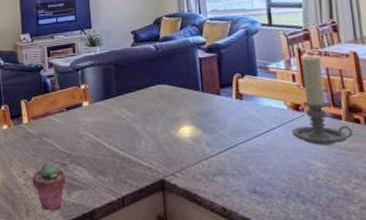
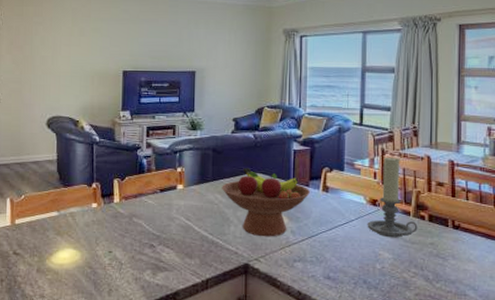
potted succulent: present [32,161,67,212] -> none [118,242,153,292]
fruit bowl: none [127,79,222,151] -> present [222,167,310,237]

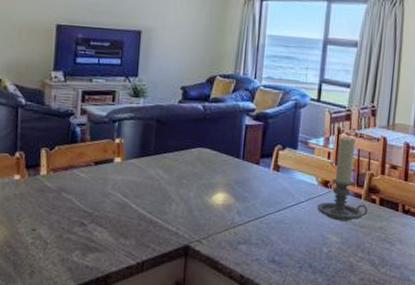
fruit bowl: present [222,167,310,237] -> none [164,141,260,218]

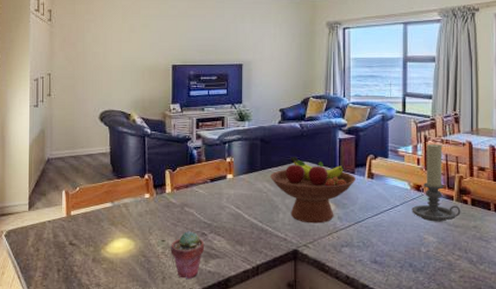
potted succulent: none [42,220,84,275] -> present [171,231,205,280]
fruit bowl: none [164,141,260,218] -> present [270,156,356,224]

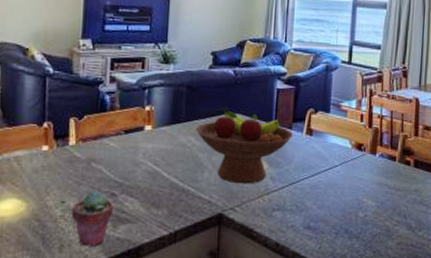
candle holder: present [412,143,461,222] -> none [351,98,403,185]

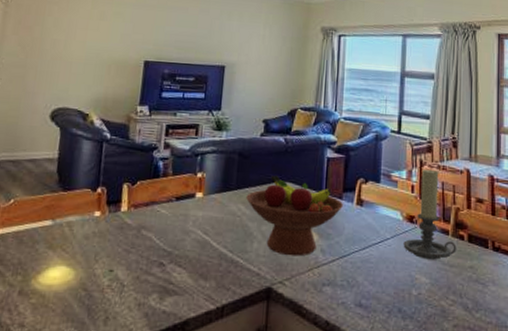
potted succulent: present [72,191,114,248] -> none [119,259,162,321]
candle holder: none [351,98,403,185] -> present [403,169,457,260]

